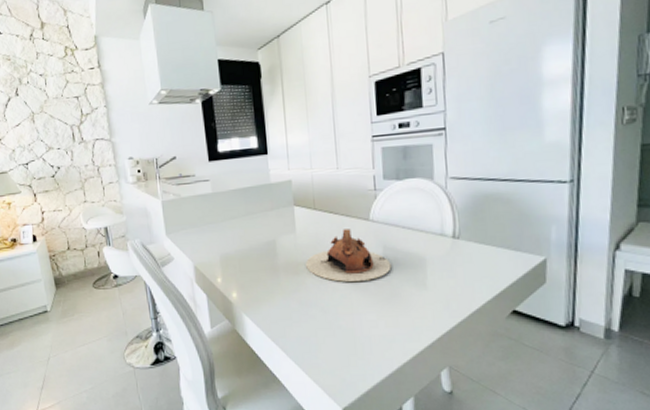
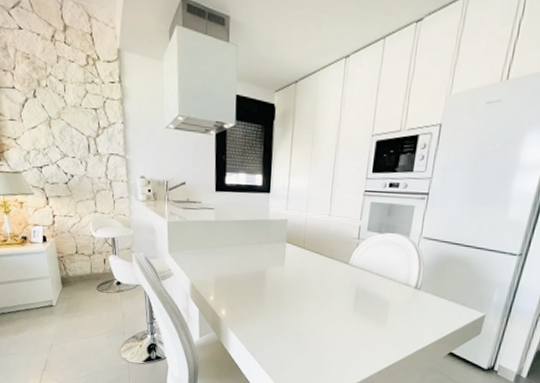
teapot: present [306,229,392,282] -> none [288,269,360,315]

